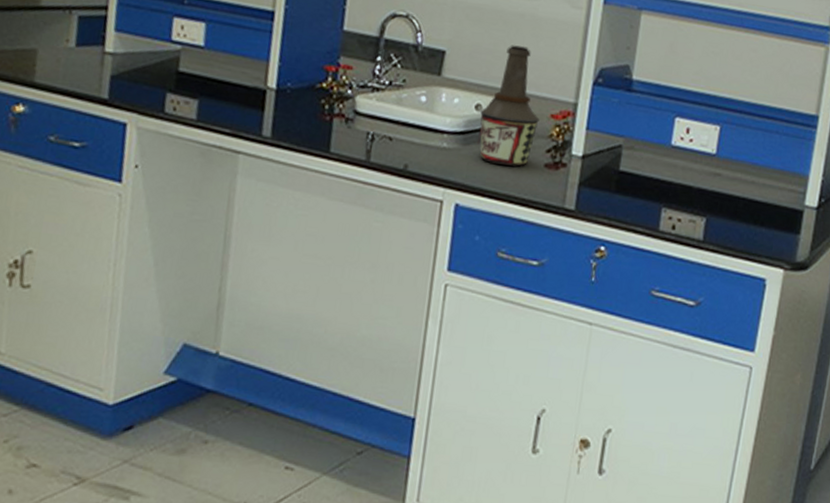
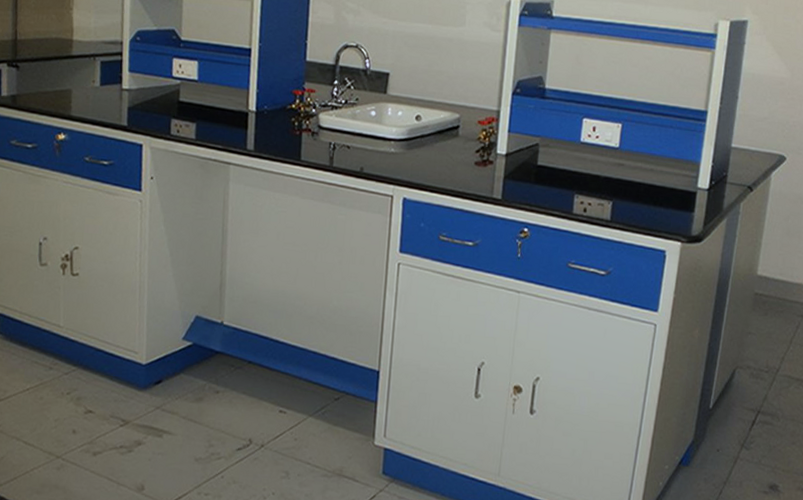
bottle: present [478,45,540,167] -> none [419,65,469,165]

